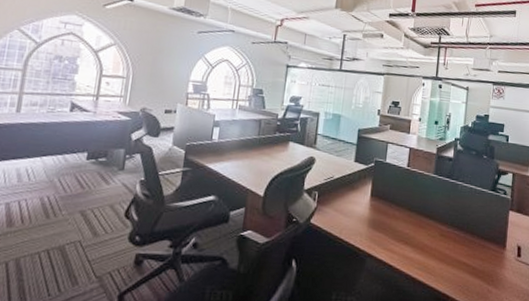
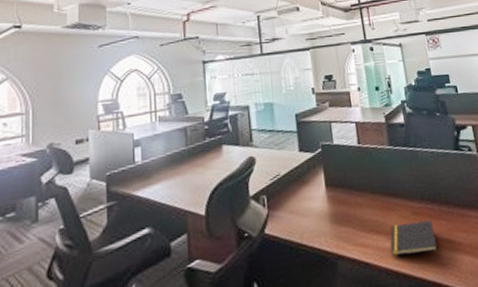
notepad: none [413,240,455,269] -> present [390,220,438,256]

